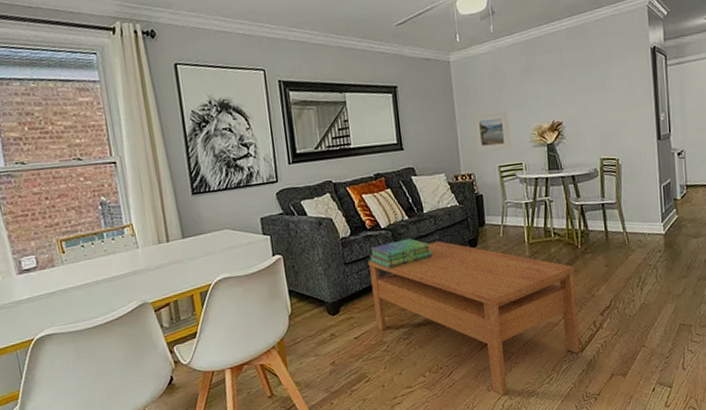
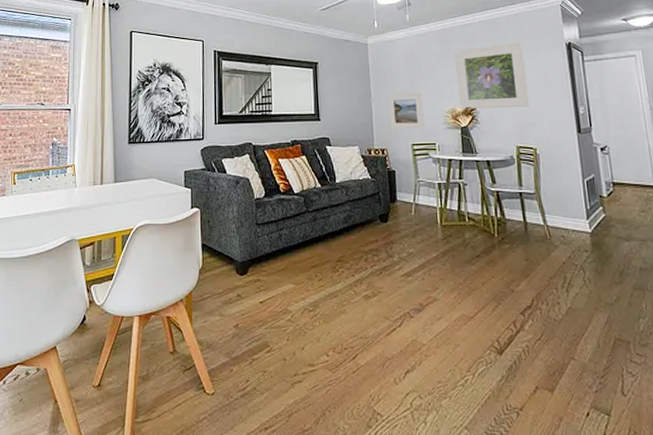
coffee table: present [367,241,581,396] -> none [279,213,499,393]
stack of books: present [369,238,432,269] -> none [281,206,342,235]
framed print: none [541,49,614,126] -> present [454,43,530,110]

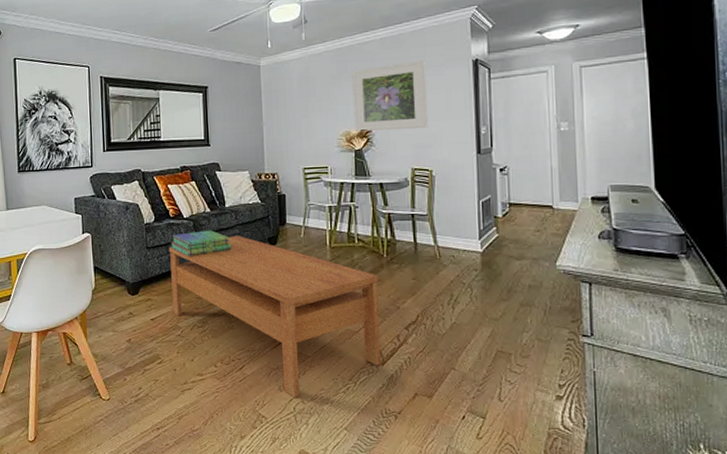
coffee table: none [279,213,499,393] -> present [168,236,381,399]
stack of books: none [281,206,342,235] -> present [171,230,231,257]
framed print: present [388,92,425,130] -> none [280,115,317,153]

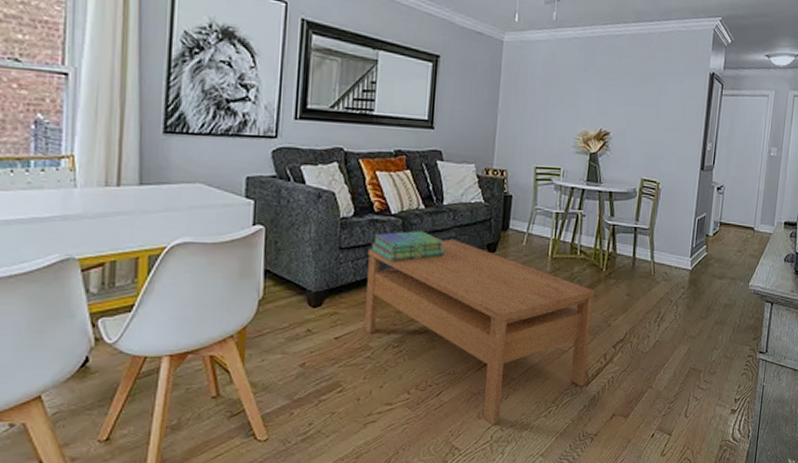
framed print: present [352,60,428,132] -> none [593,64,669,139]

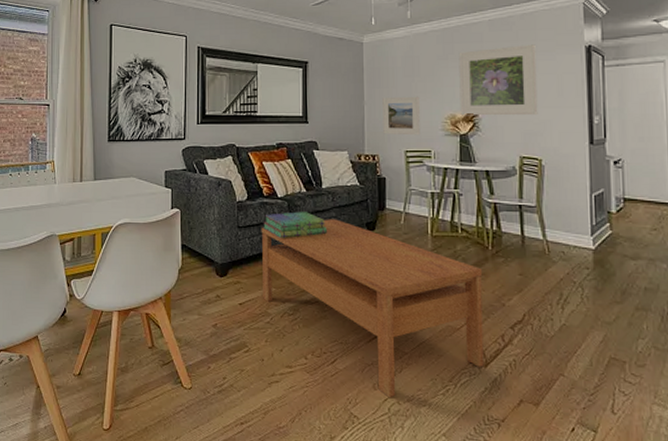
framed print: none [515,107,555,151] -> present [382,96,420,136]
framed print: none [593,64,669,139] -> present [458,44,538,116]

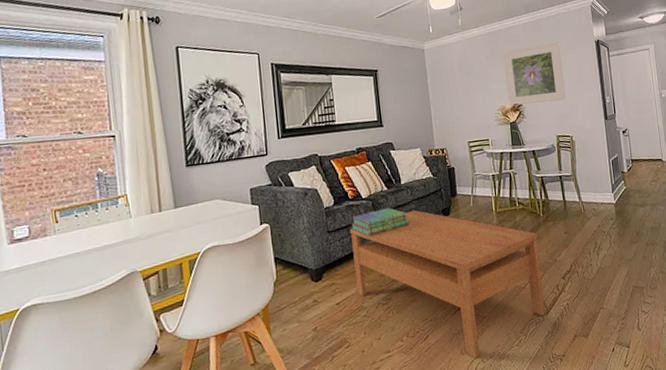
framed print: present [382,96,420,136] -> none [445,93,479,129]

